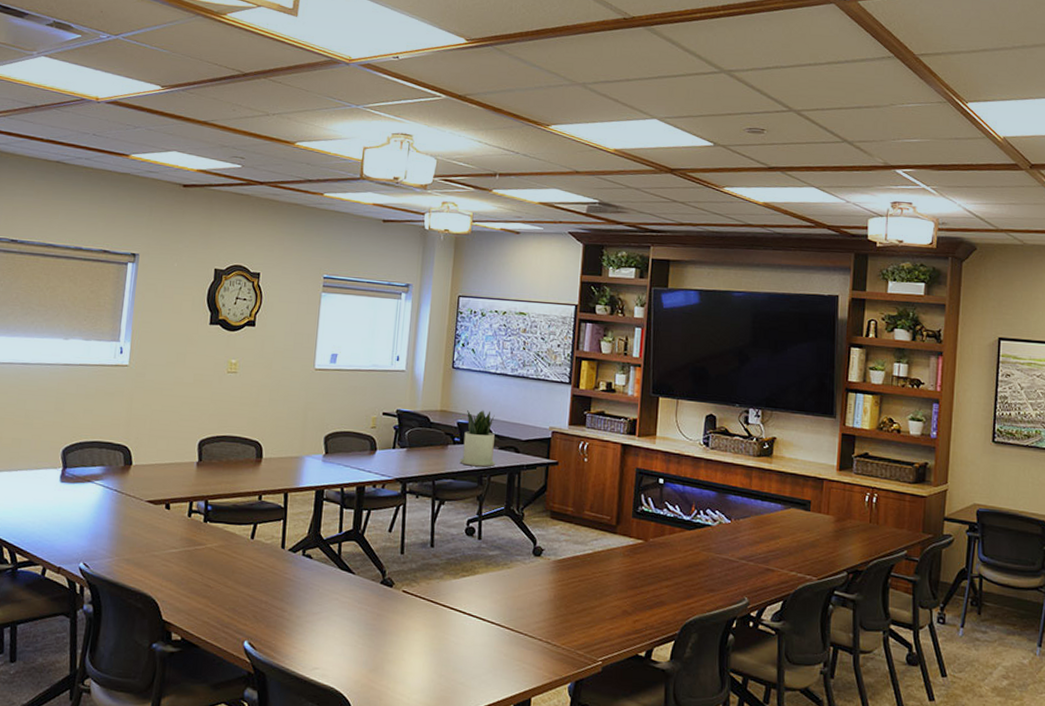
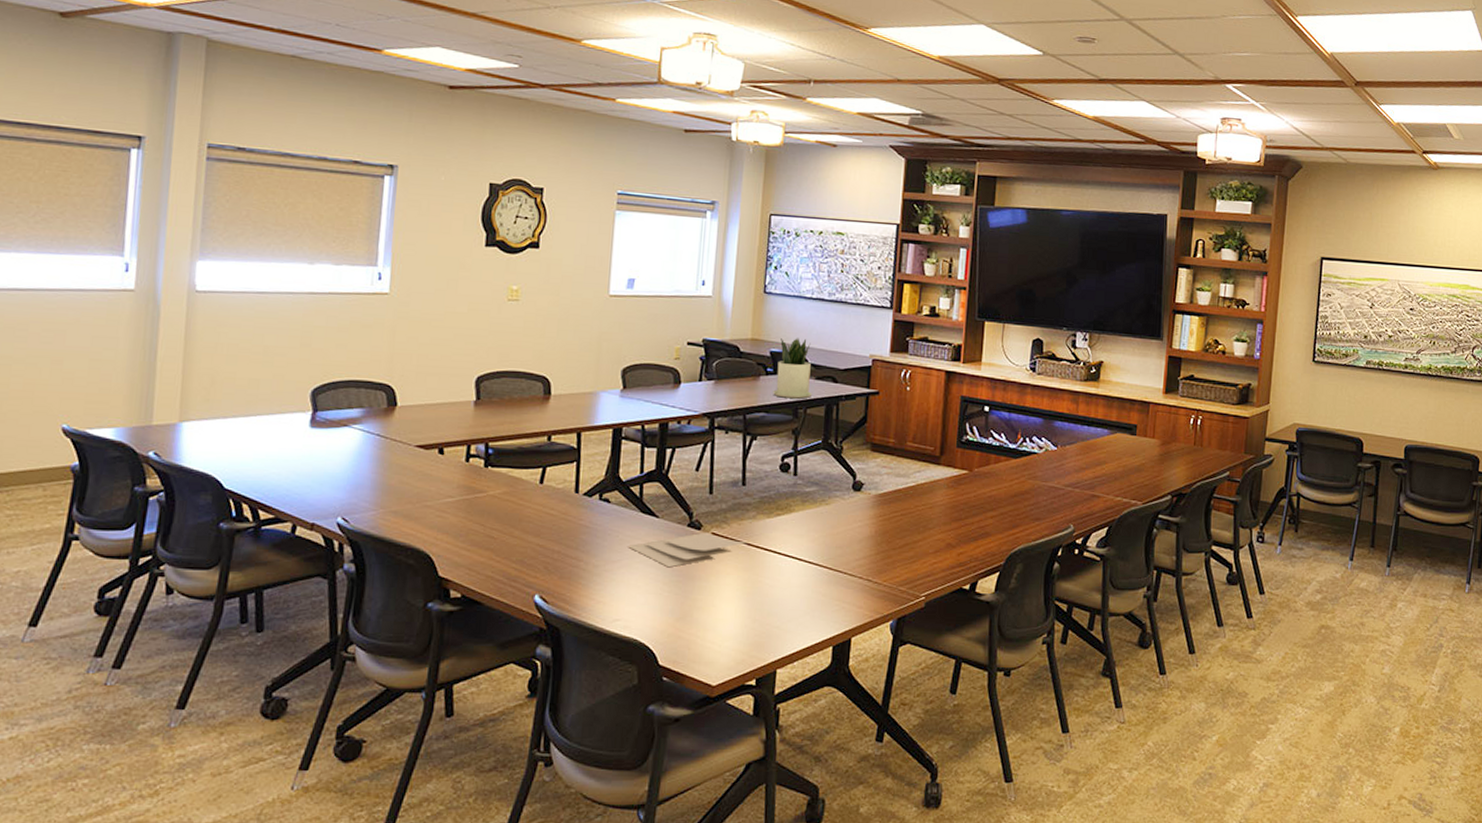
papers: none [327,590,436,622] -> present [628,532,749,568]

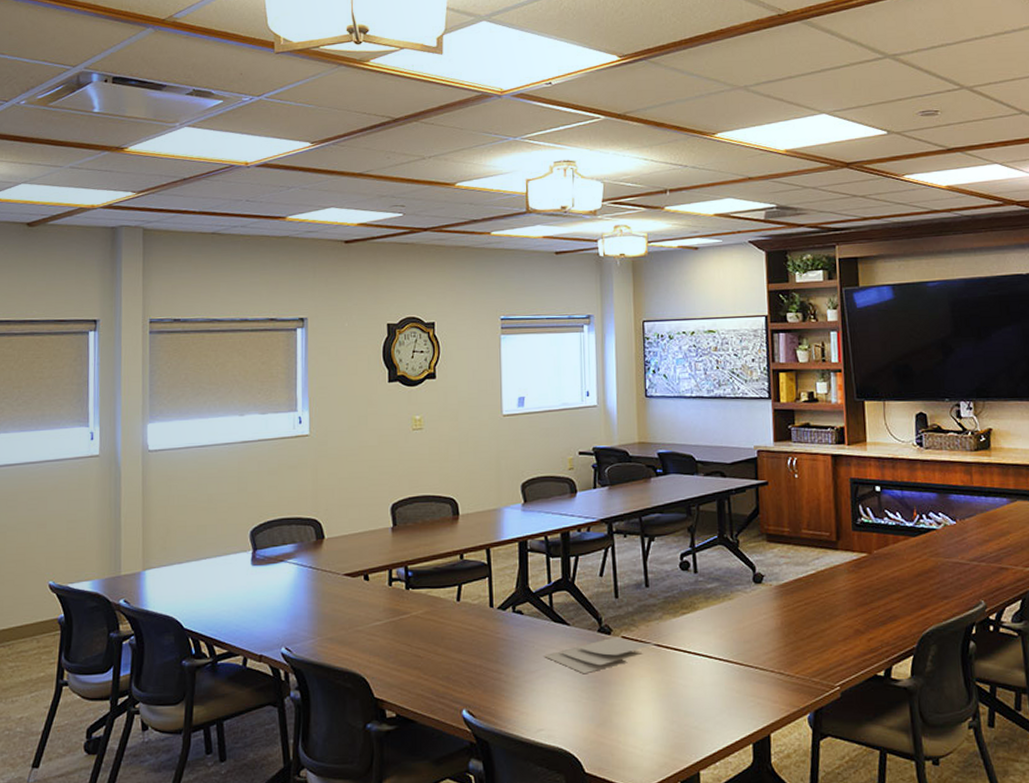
planter: present [773,338,813,399] -> none [665,437,703,497]

